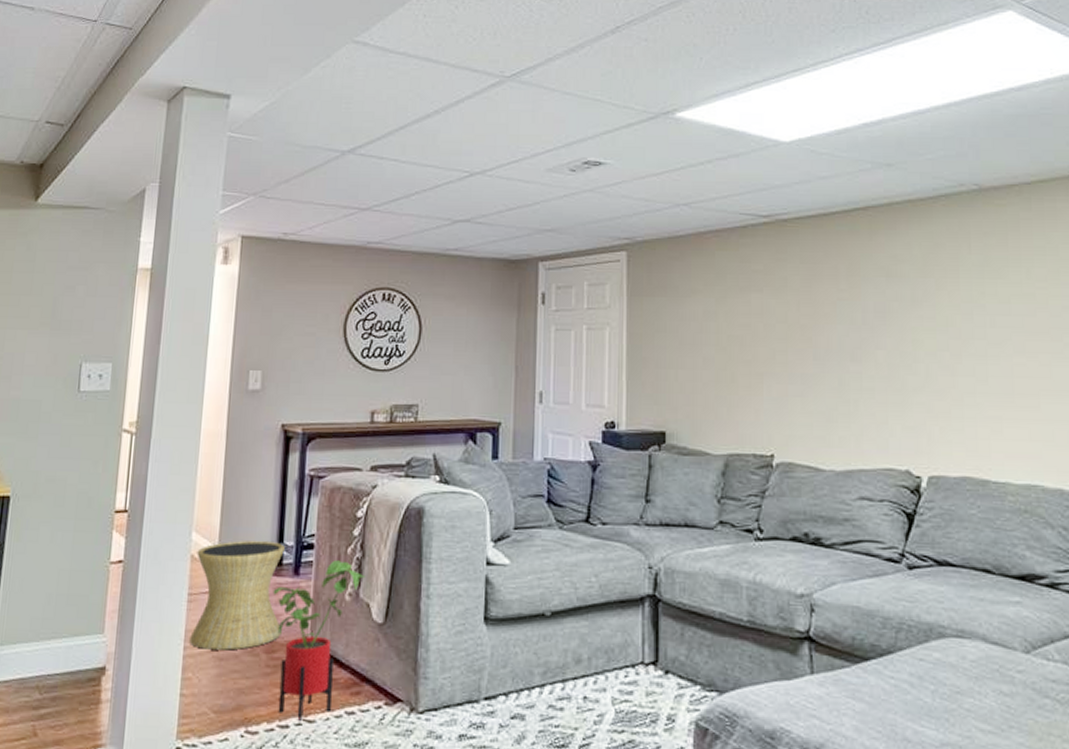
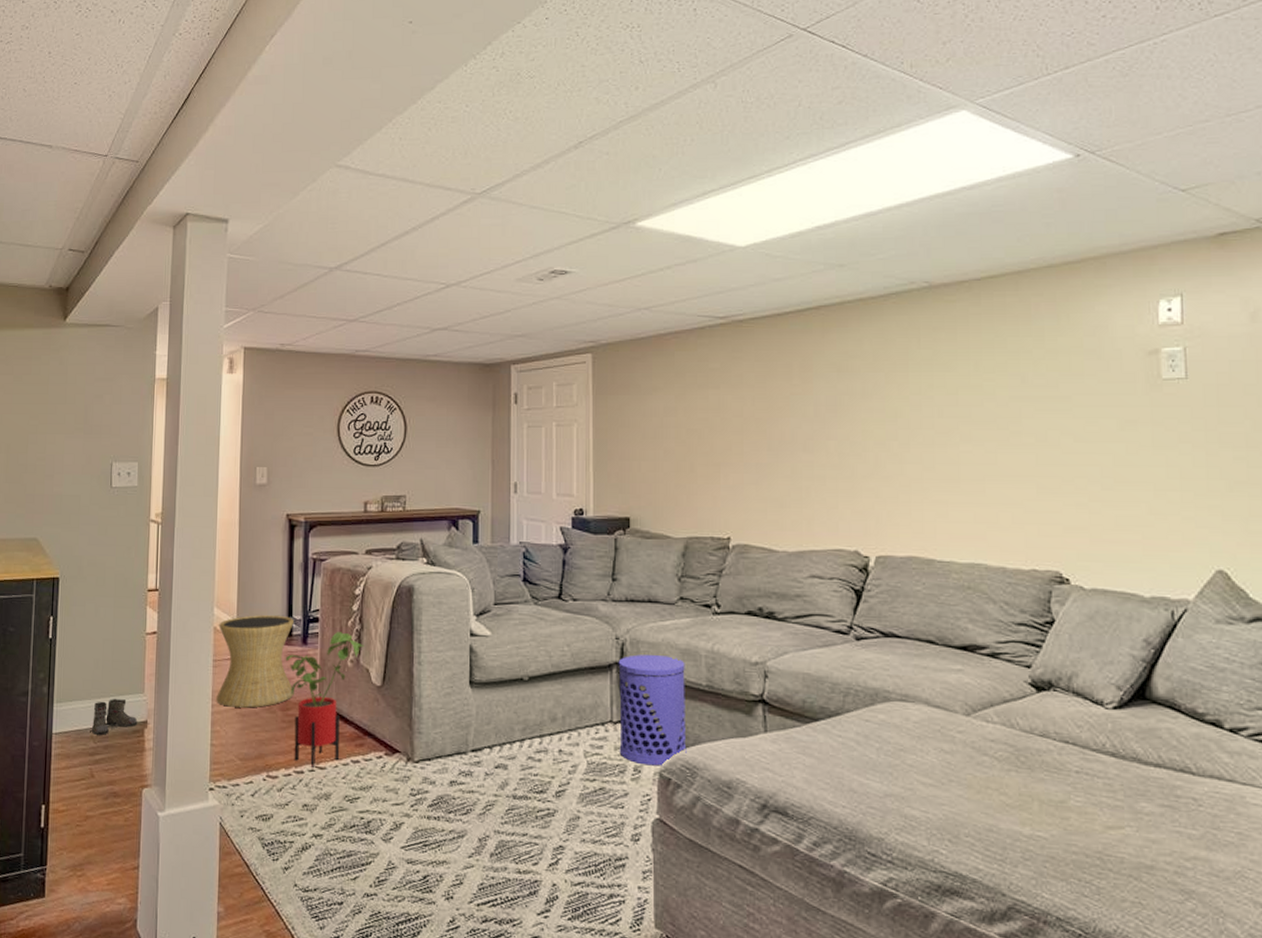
boots: none [28,639,94,684] -> present [84,698,138,735]
waste bin: none [651,586,726,714] -> present [618,655,687,766]

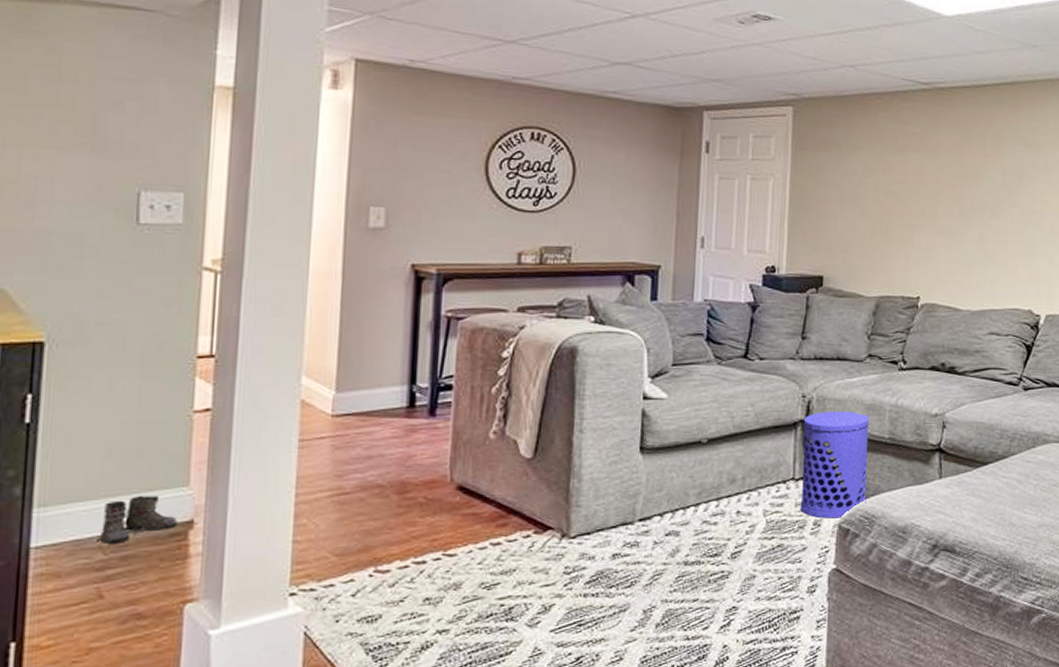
side table: present [216,614,294,708] -> none [303,383,418,495]
house plant: present [285,632,364,768] -> none [404,400,512,556]

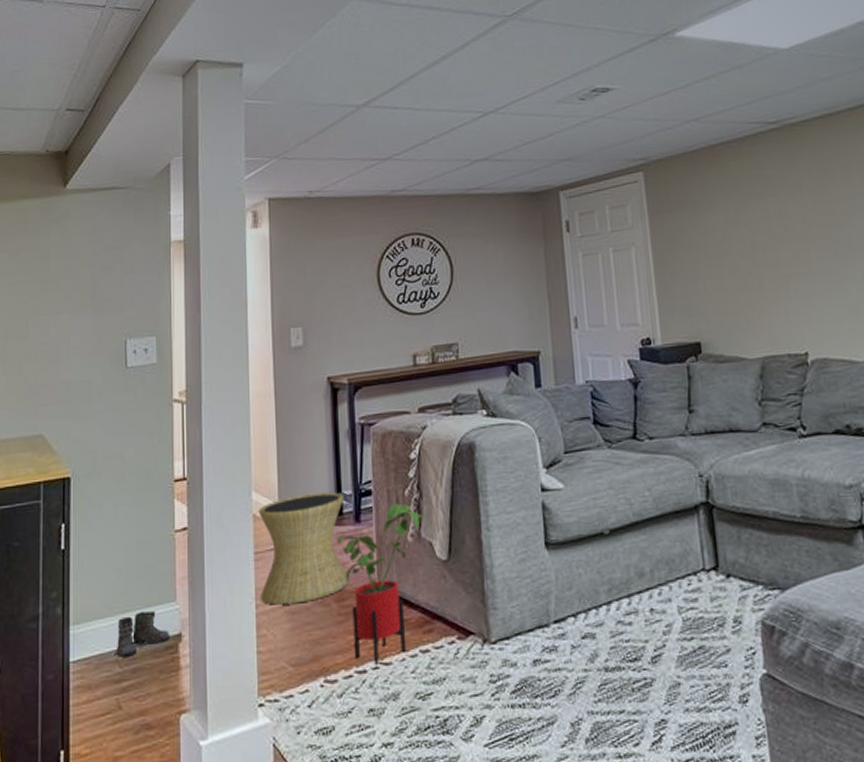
side table: none [303,383,418,495] -> present [258,492,350,605]
house plant: none [404,400,512,556] -> present [336,503,425,665]
waste bin: present [800,412,870,519] -> none [704,489,789,615]

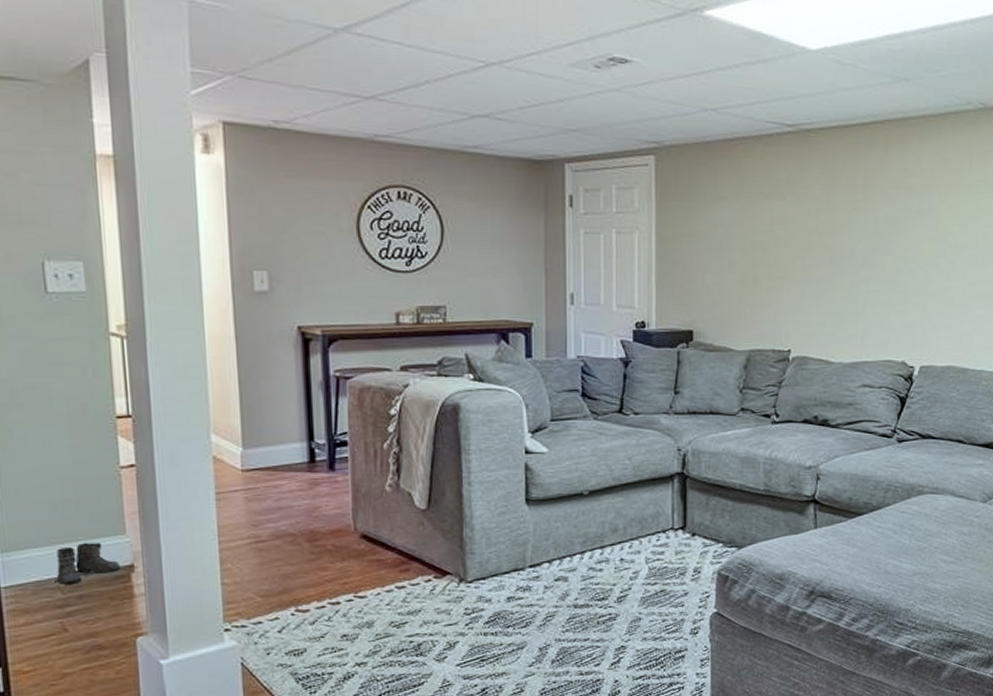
side table: present [258,492,350,605] -> none [219,439,323,542]
house plant: present [336,503,425,665] -> none [308,455,404,597]

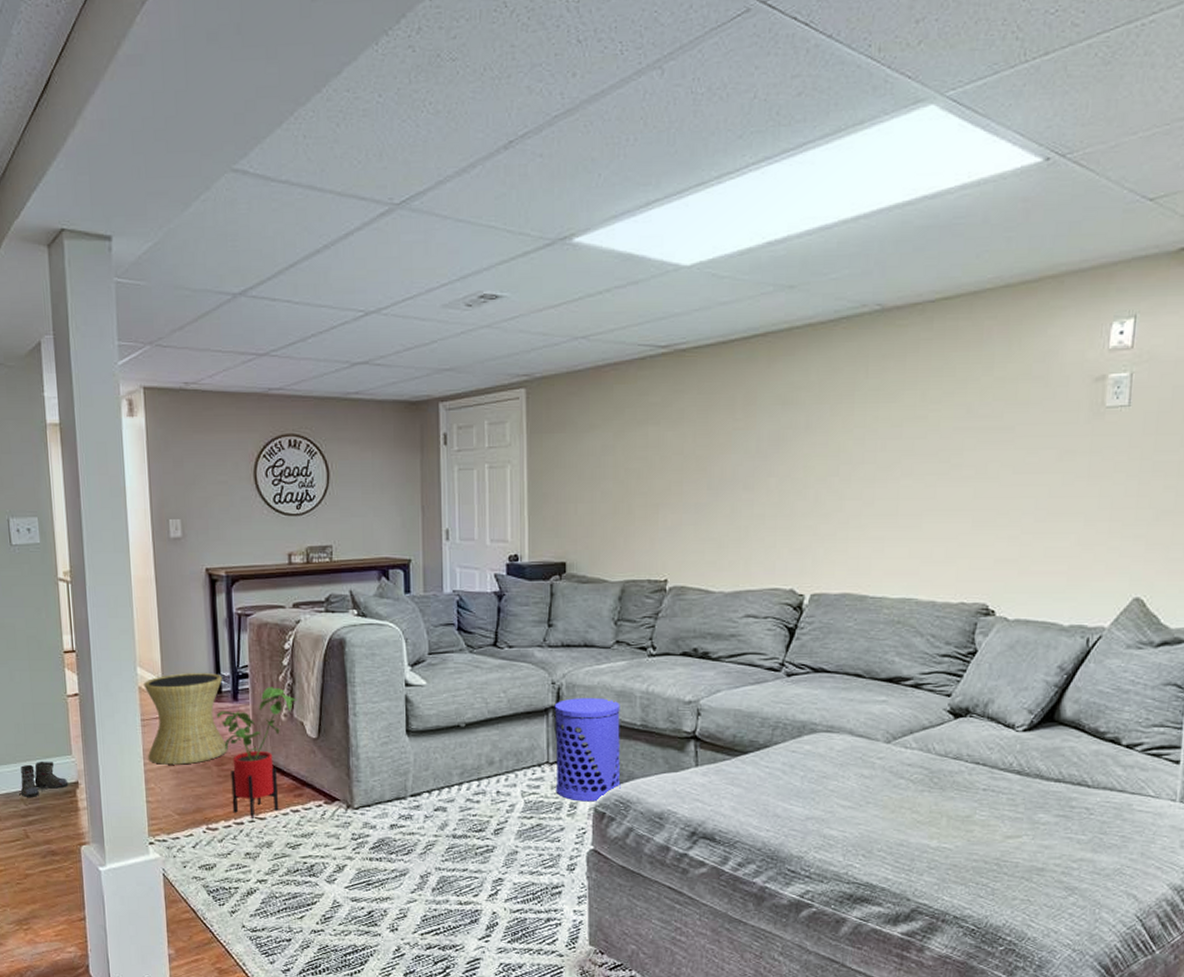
side table: none [219,439,323,542] -> present [143,672,228,765]
house plant: none [308,455,404,597] -> present [216,687,297,818]
waste bin: none [680,464,744,566] -> present [554,698,621,802]

